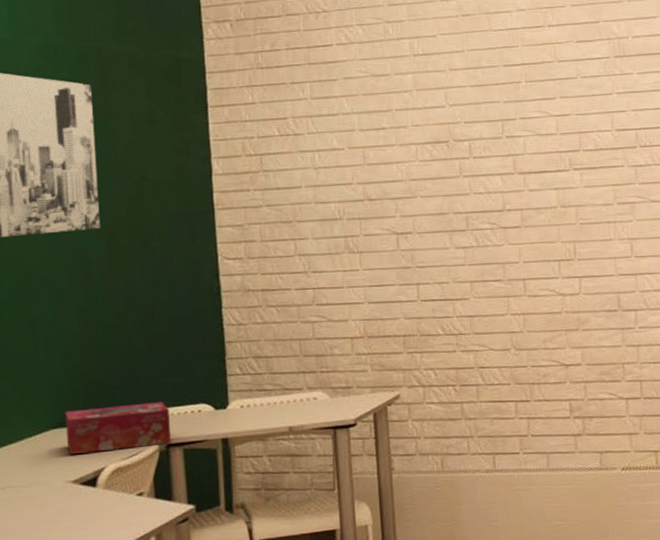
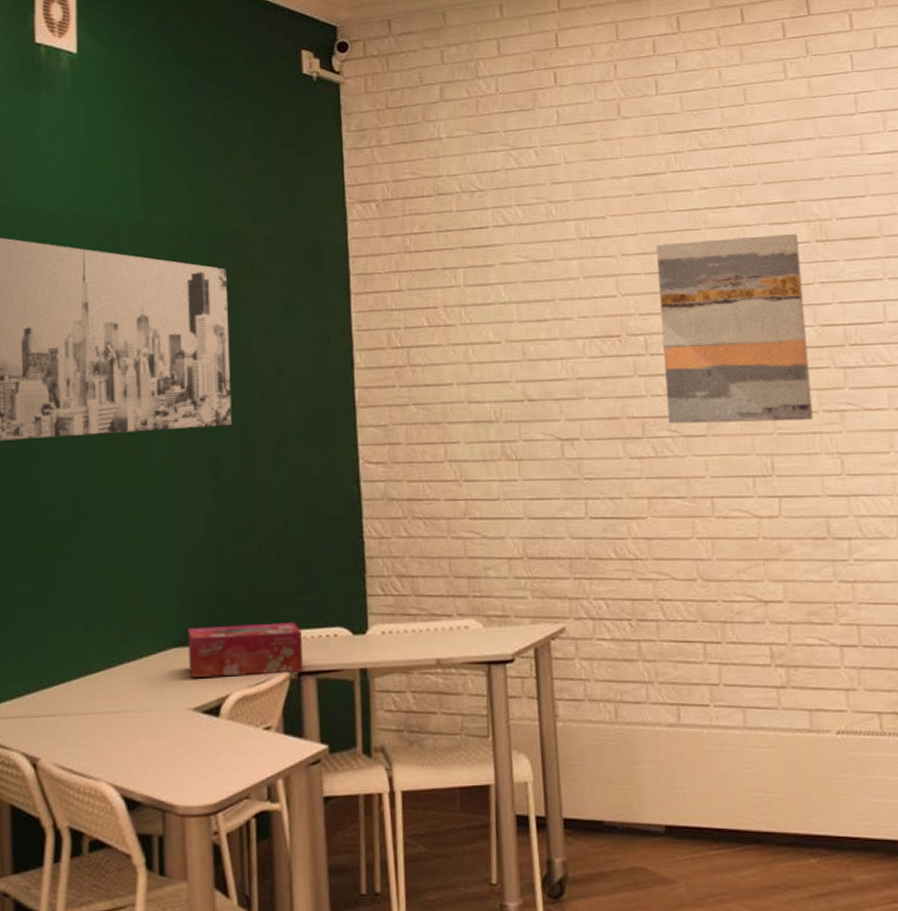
wall art: none [480,50,609,218] -> present [656,233,813,424]

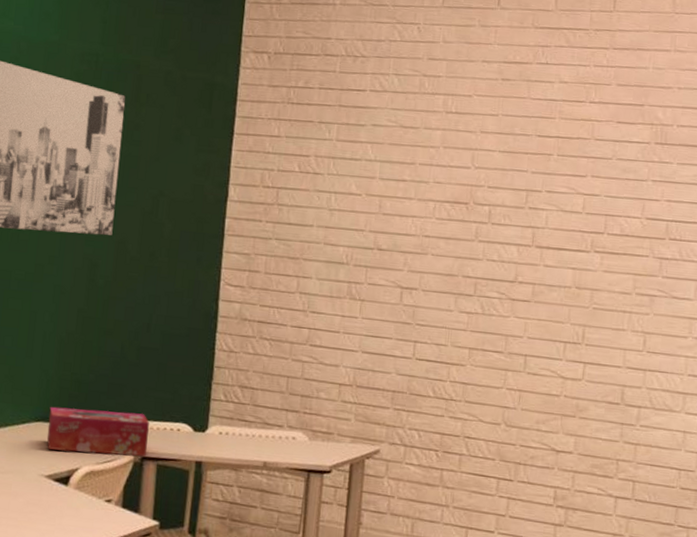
wall art: present [656,233,813,424] -> none [498,127,641,300]

